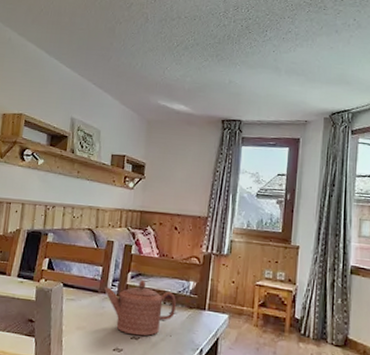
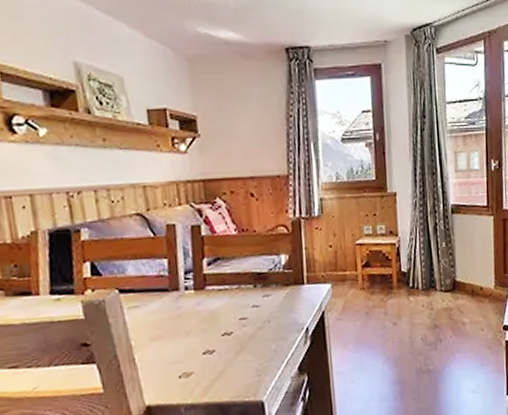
teapot: present [103,280,176,336] -> none [174,265,270,331]

